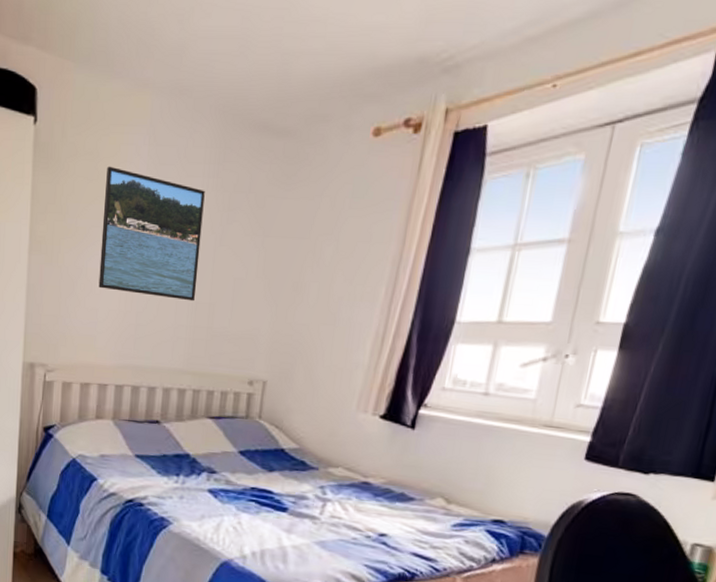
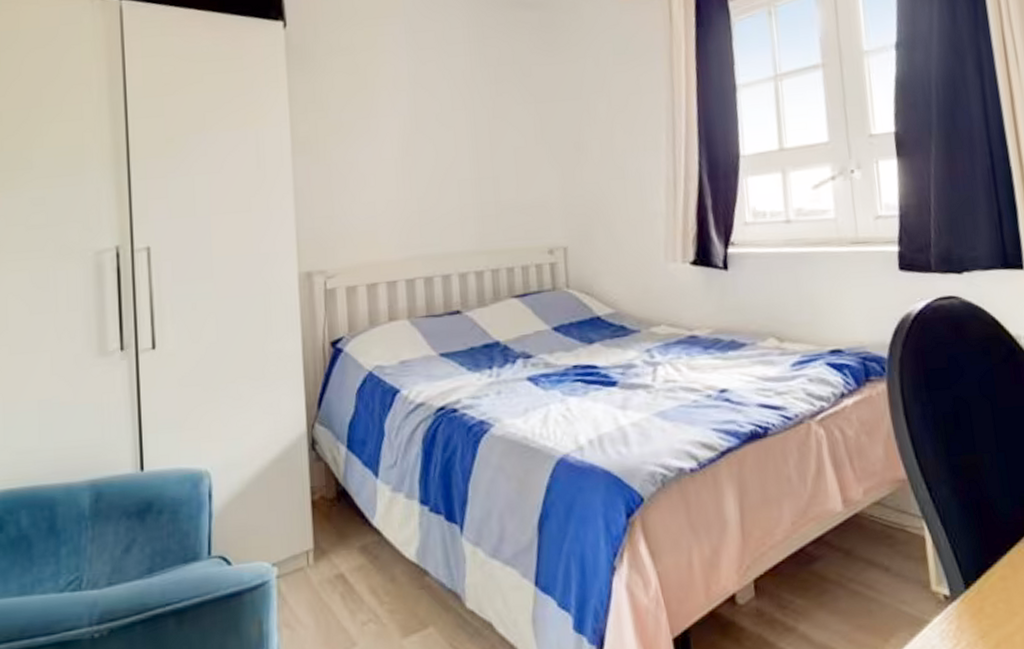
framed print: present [98,166,205,302] -> none [366,58,477,180]

